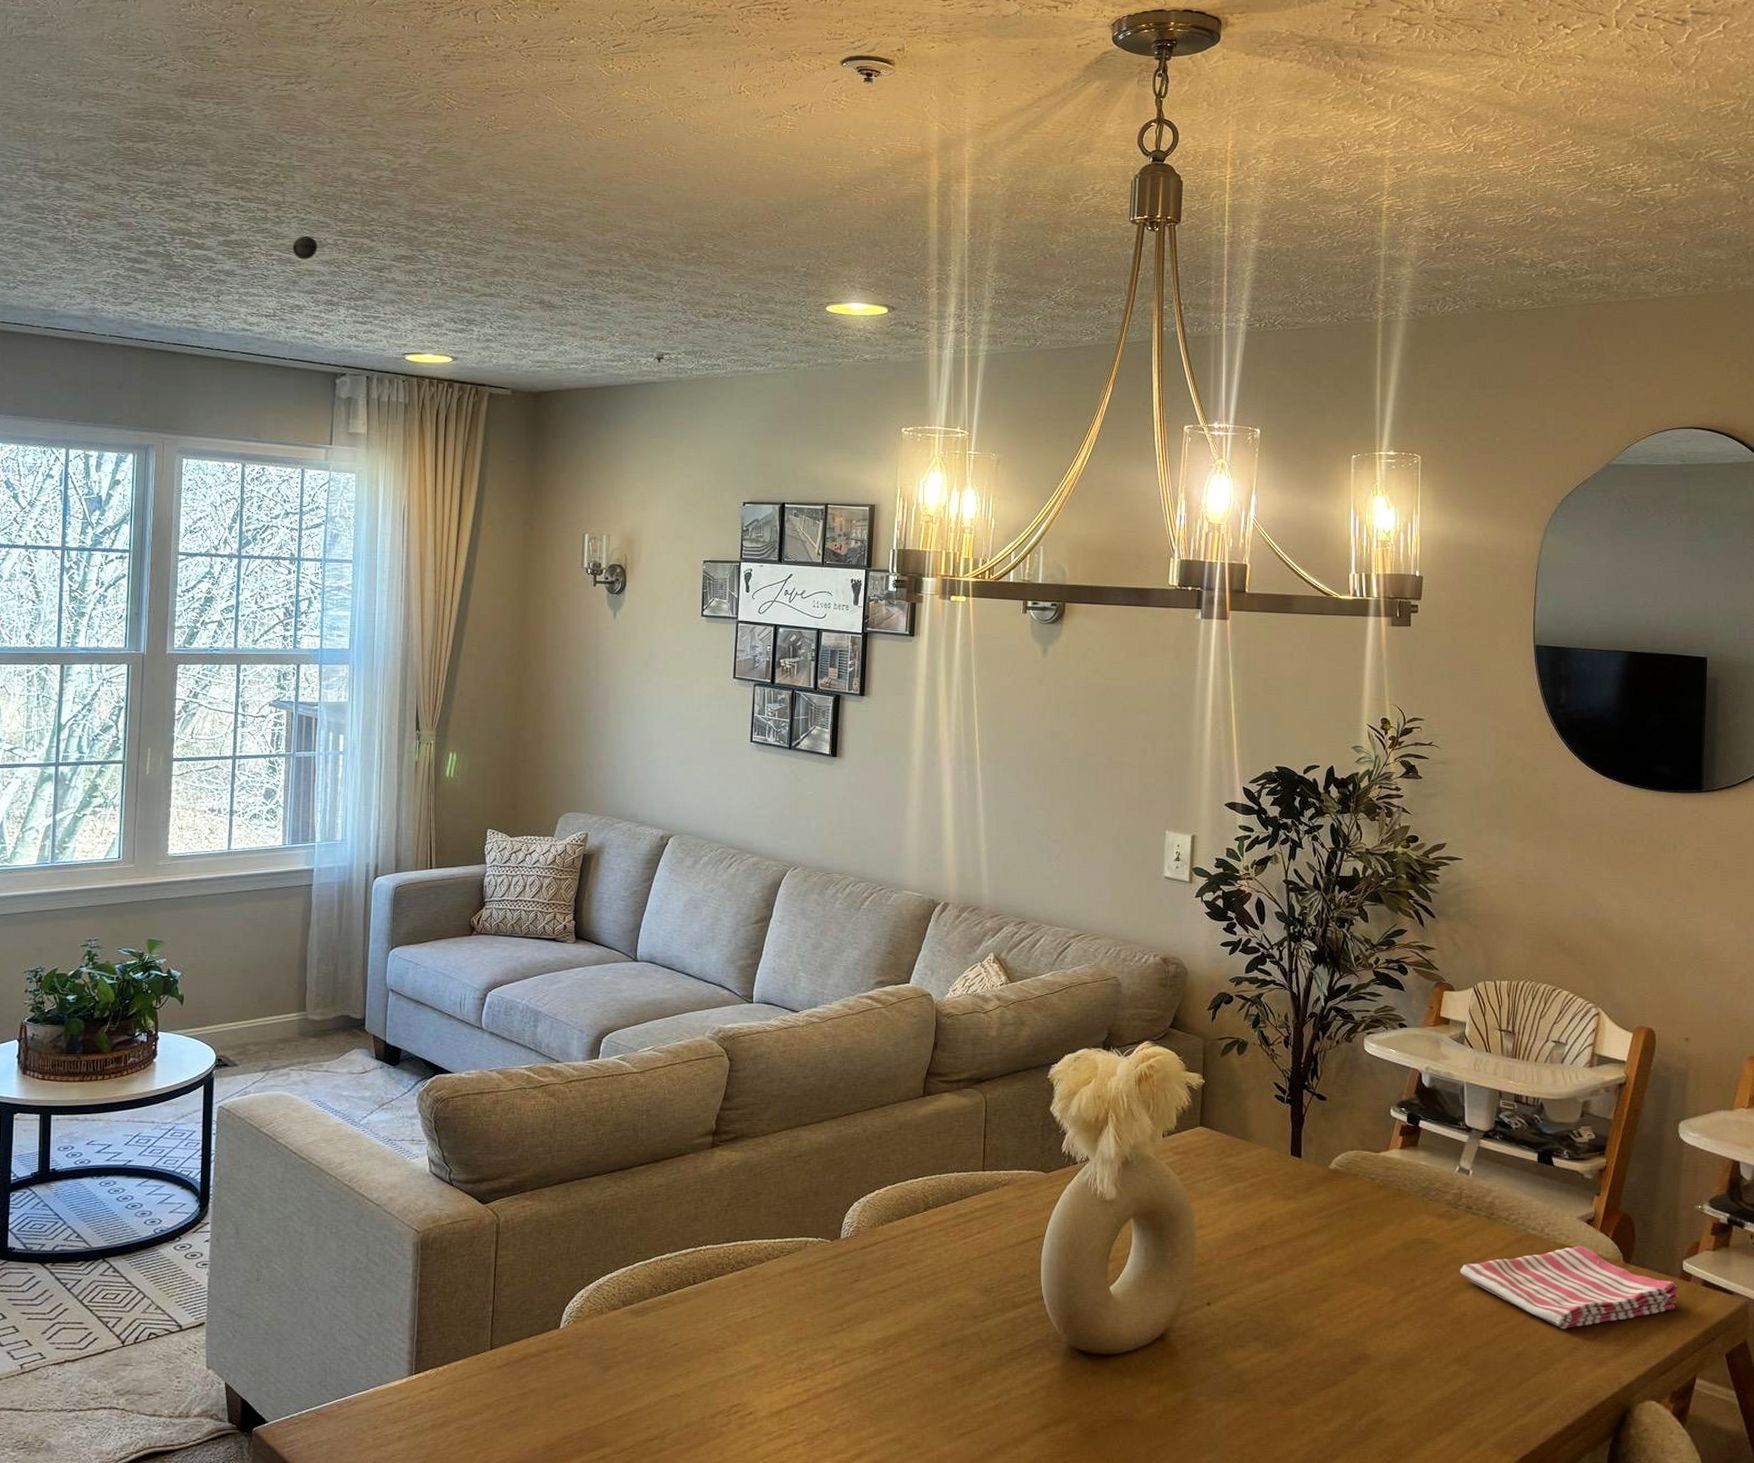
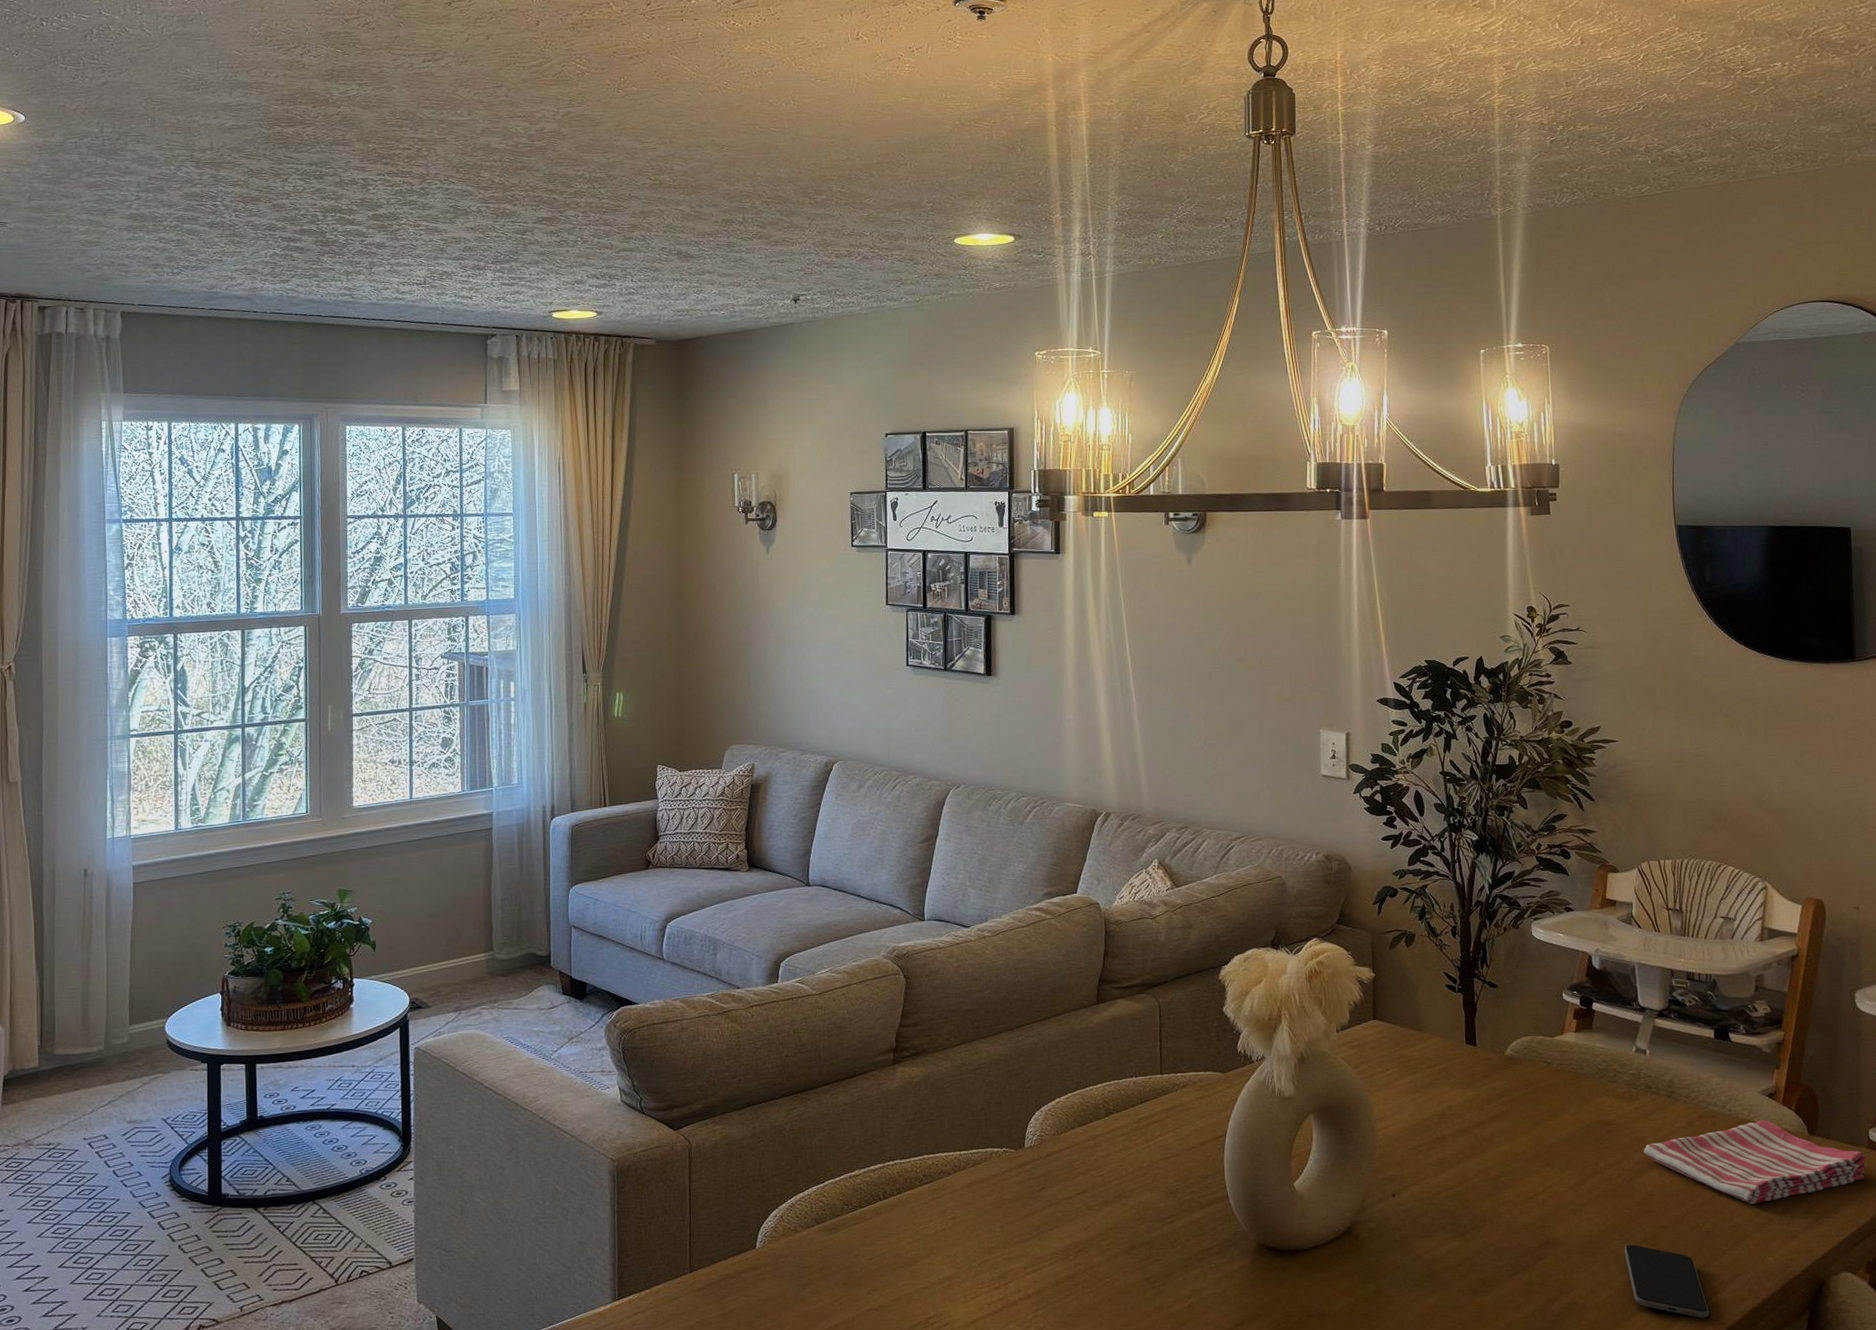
smoke detector: present [292,236,318,259] -> none [438,205,462,228]
smartphone: none [1434,1363,1514,1440] -> present [1623,1244,1709,1318]

